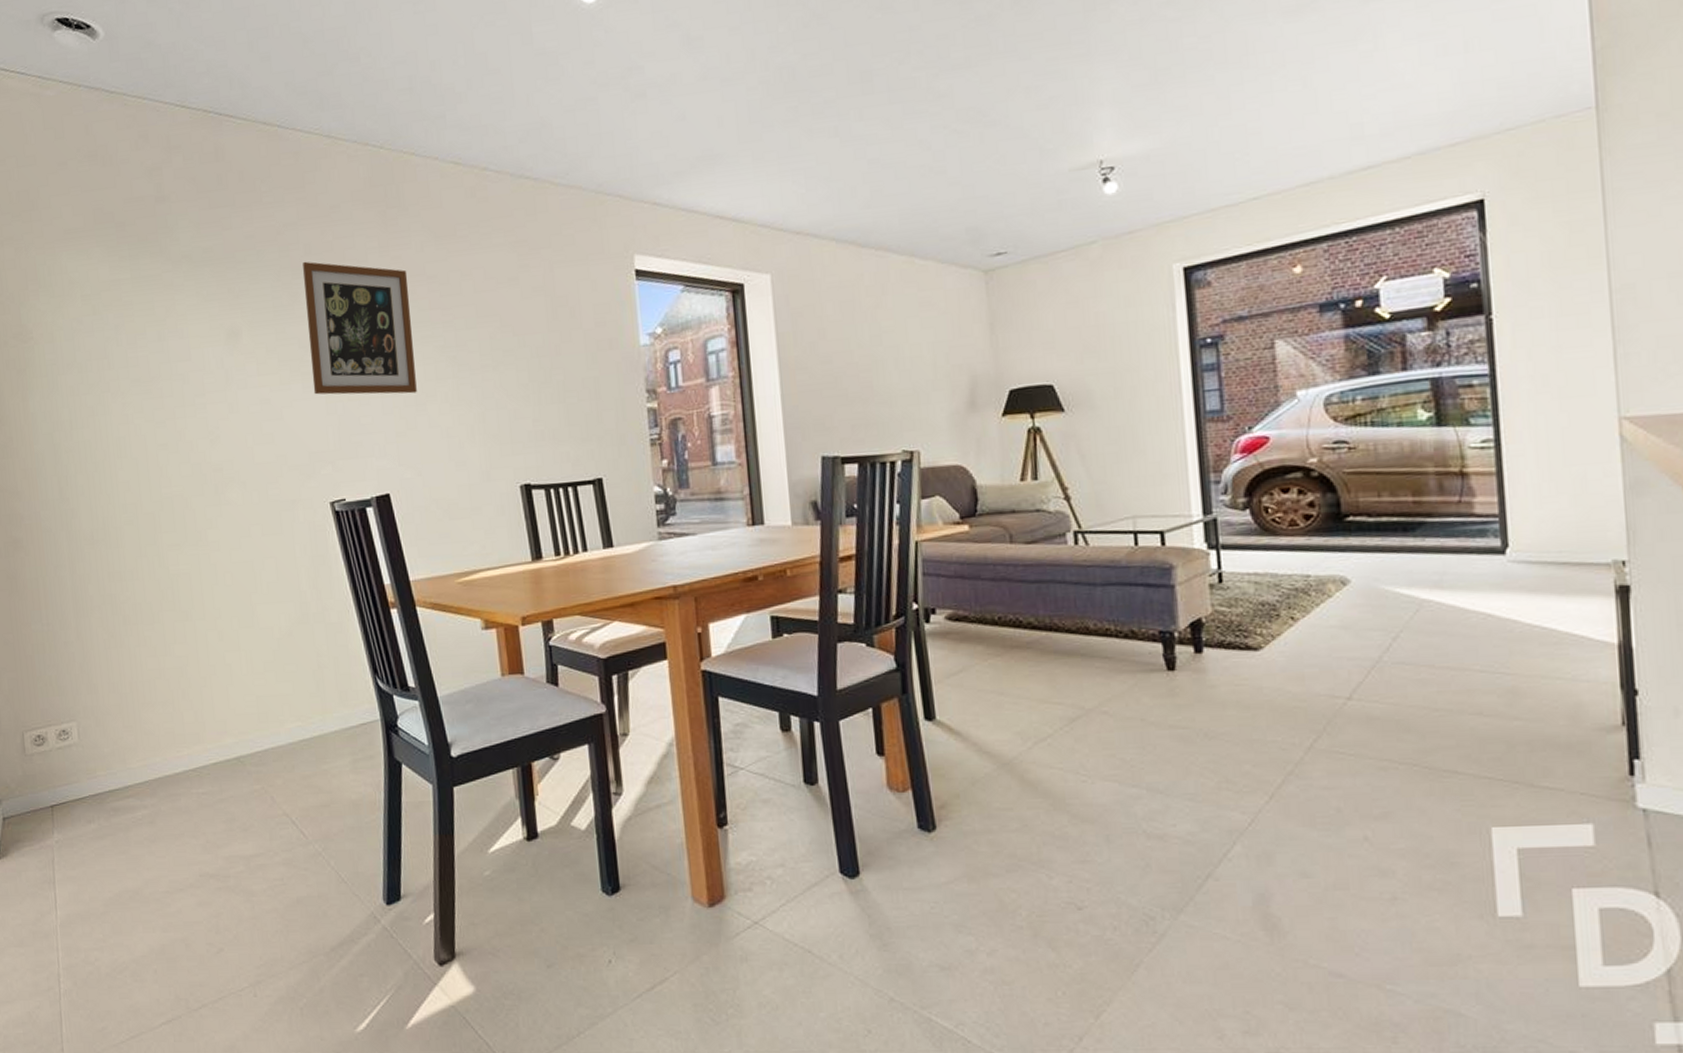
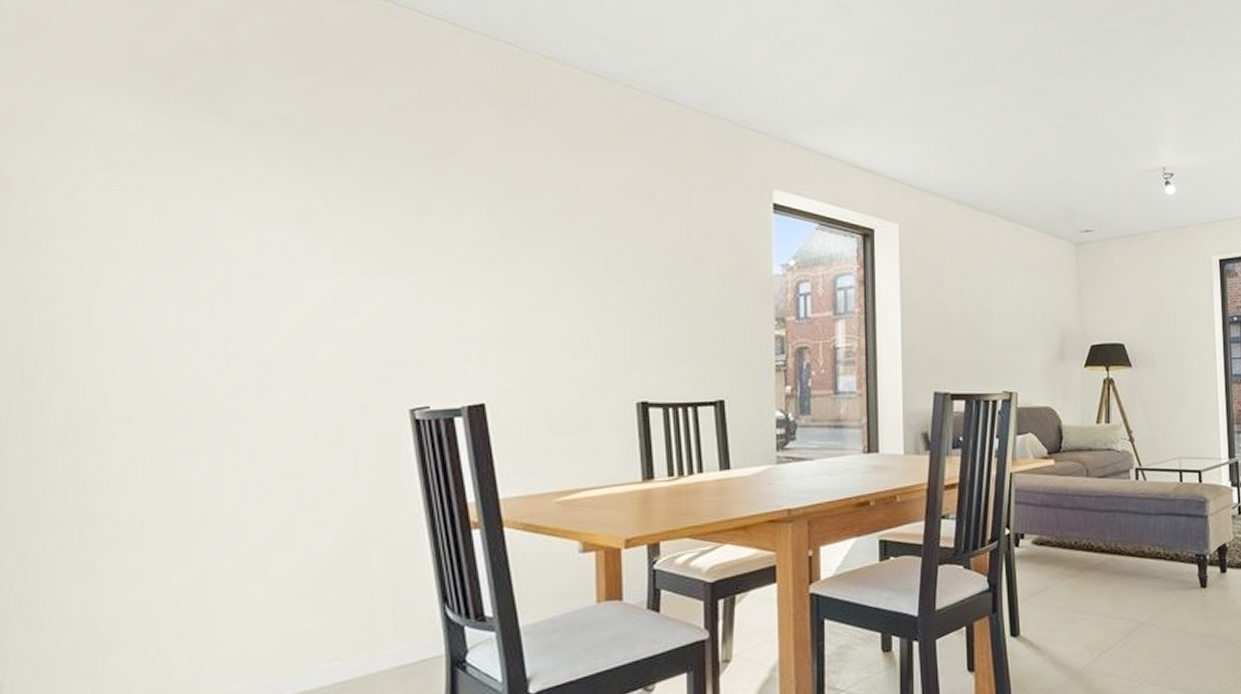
wall art: present [303,261,417,395] -> none [403,147,531,300]

